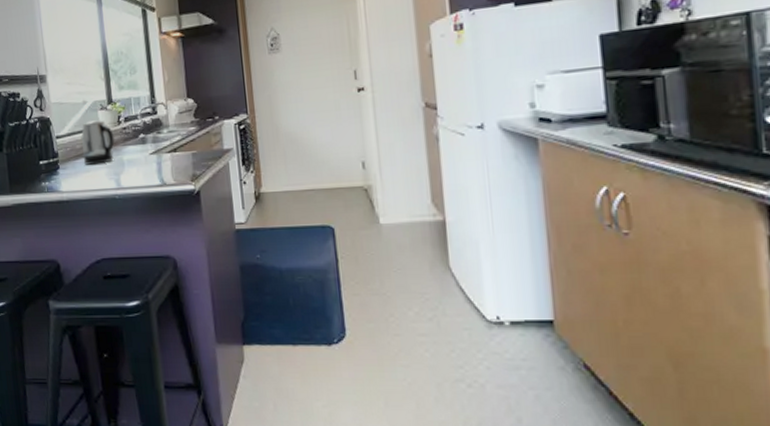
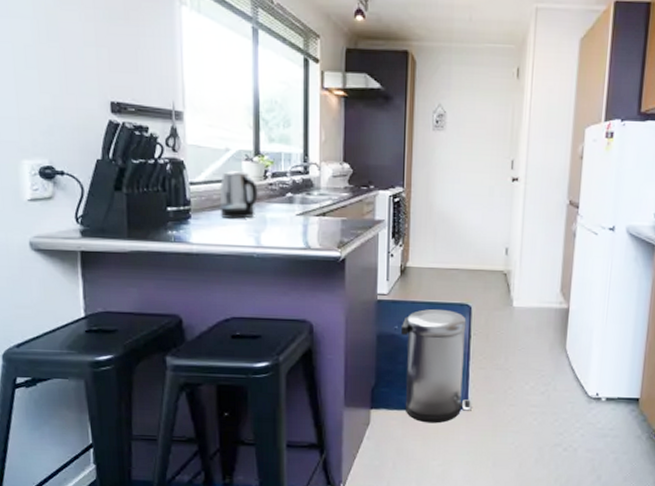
pedal bin: none [263,233,351,359] -> present [401,308,472,424]

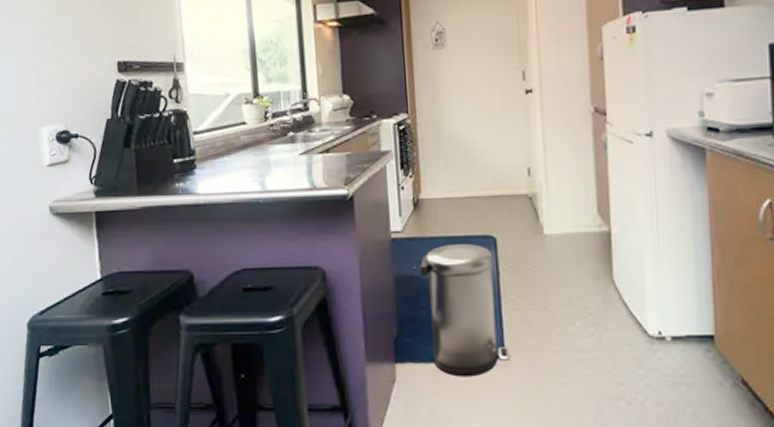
kettle: present [219,171,258,219] -> none [222,115,260,165]

